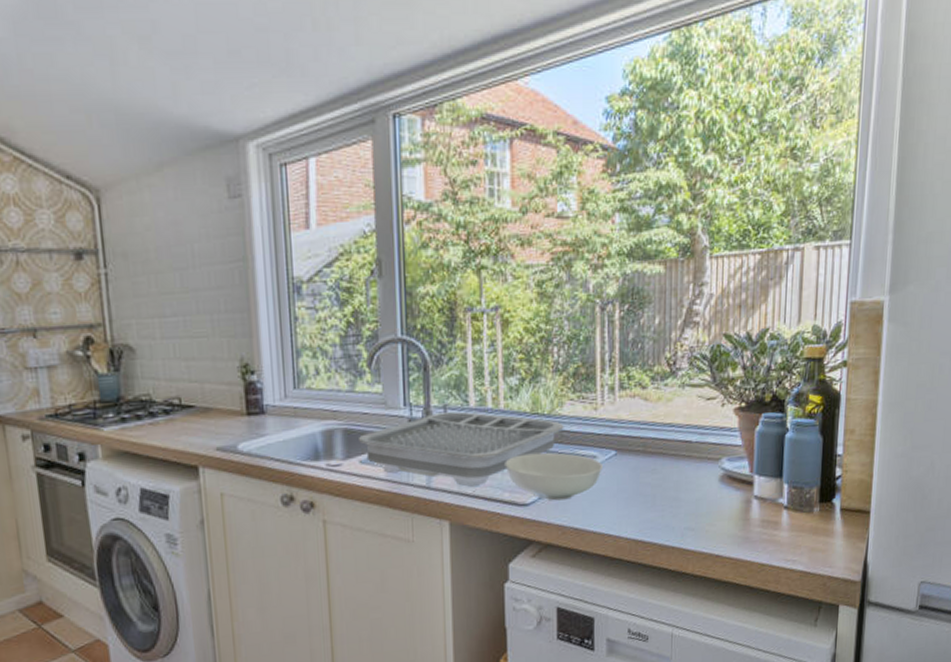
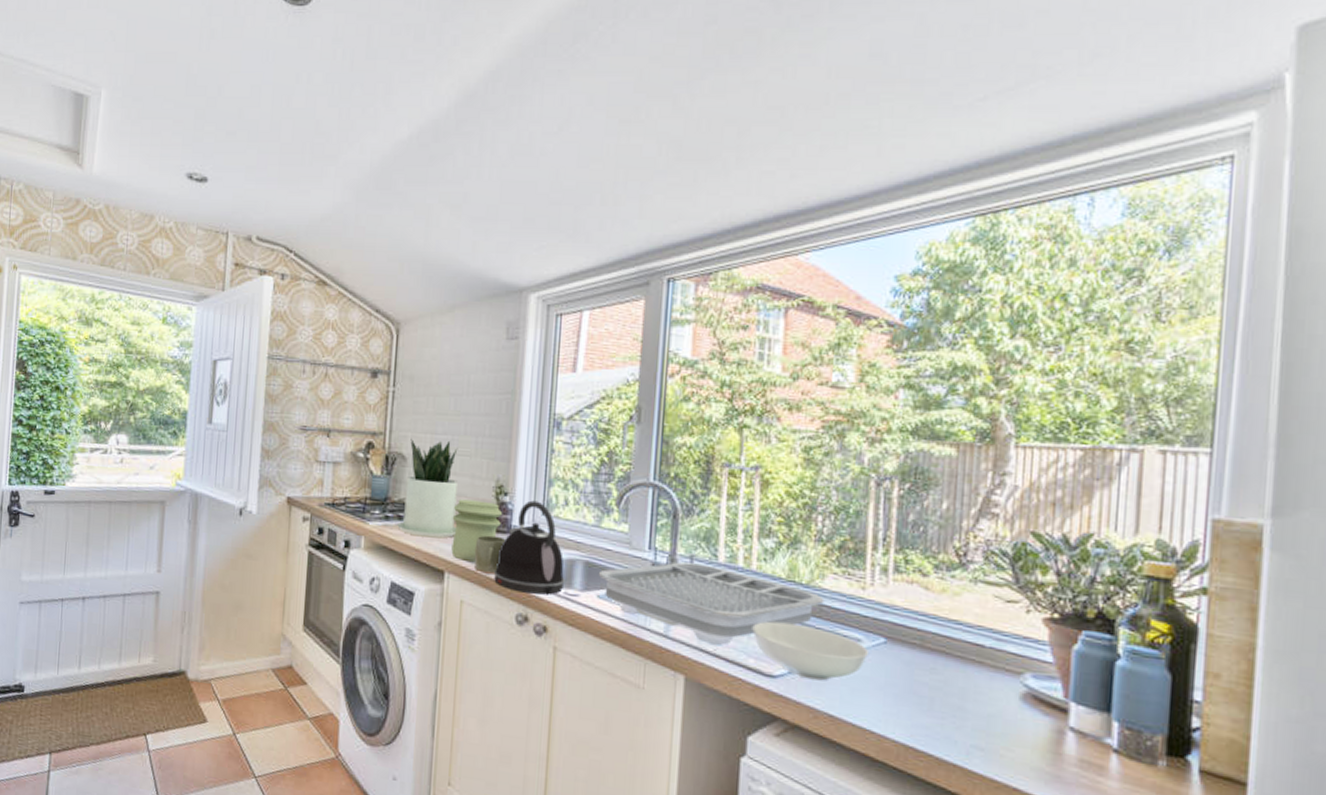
planter: none [136,322,205,435] -> present [397,438,459,539]
jar: none [197,383,252,452] -> present [451,499,502,563]
mug: none [227,418,260,461] -> present [474,535,506,574]
kettle: none [252,374,326,473] -> present [494,500,565,595]

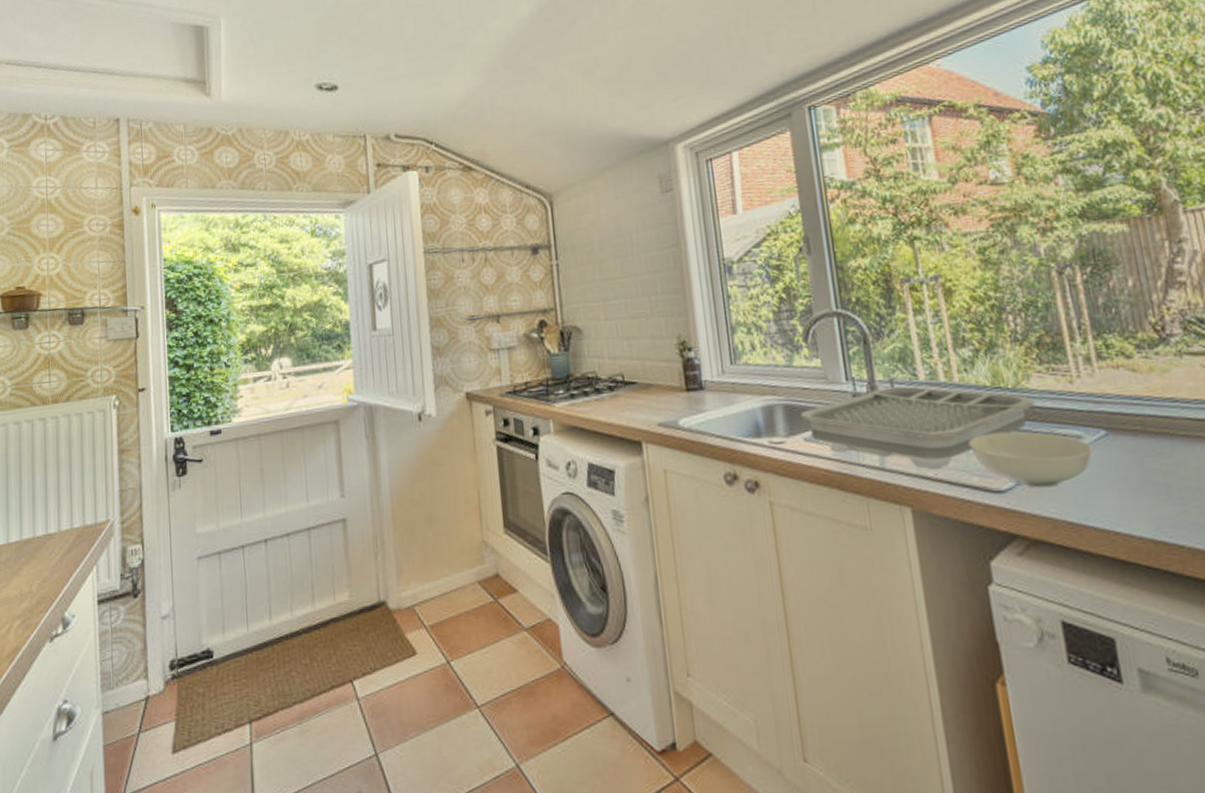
planter: present [397,438,459,539] -> none [583,304,647,410]
jar: present [451,499,502,563] -> none [639,360,691,428]
mug: present [474,535,506,574] -> none [668,394,699,437]
kettle: present [494,500,565,595] -> none [693,351,768,450]

